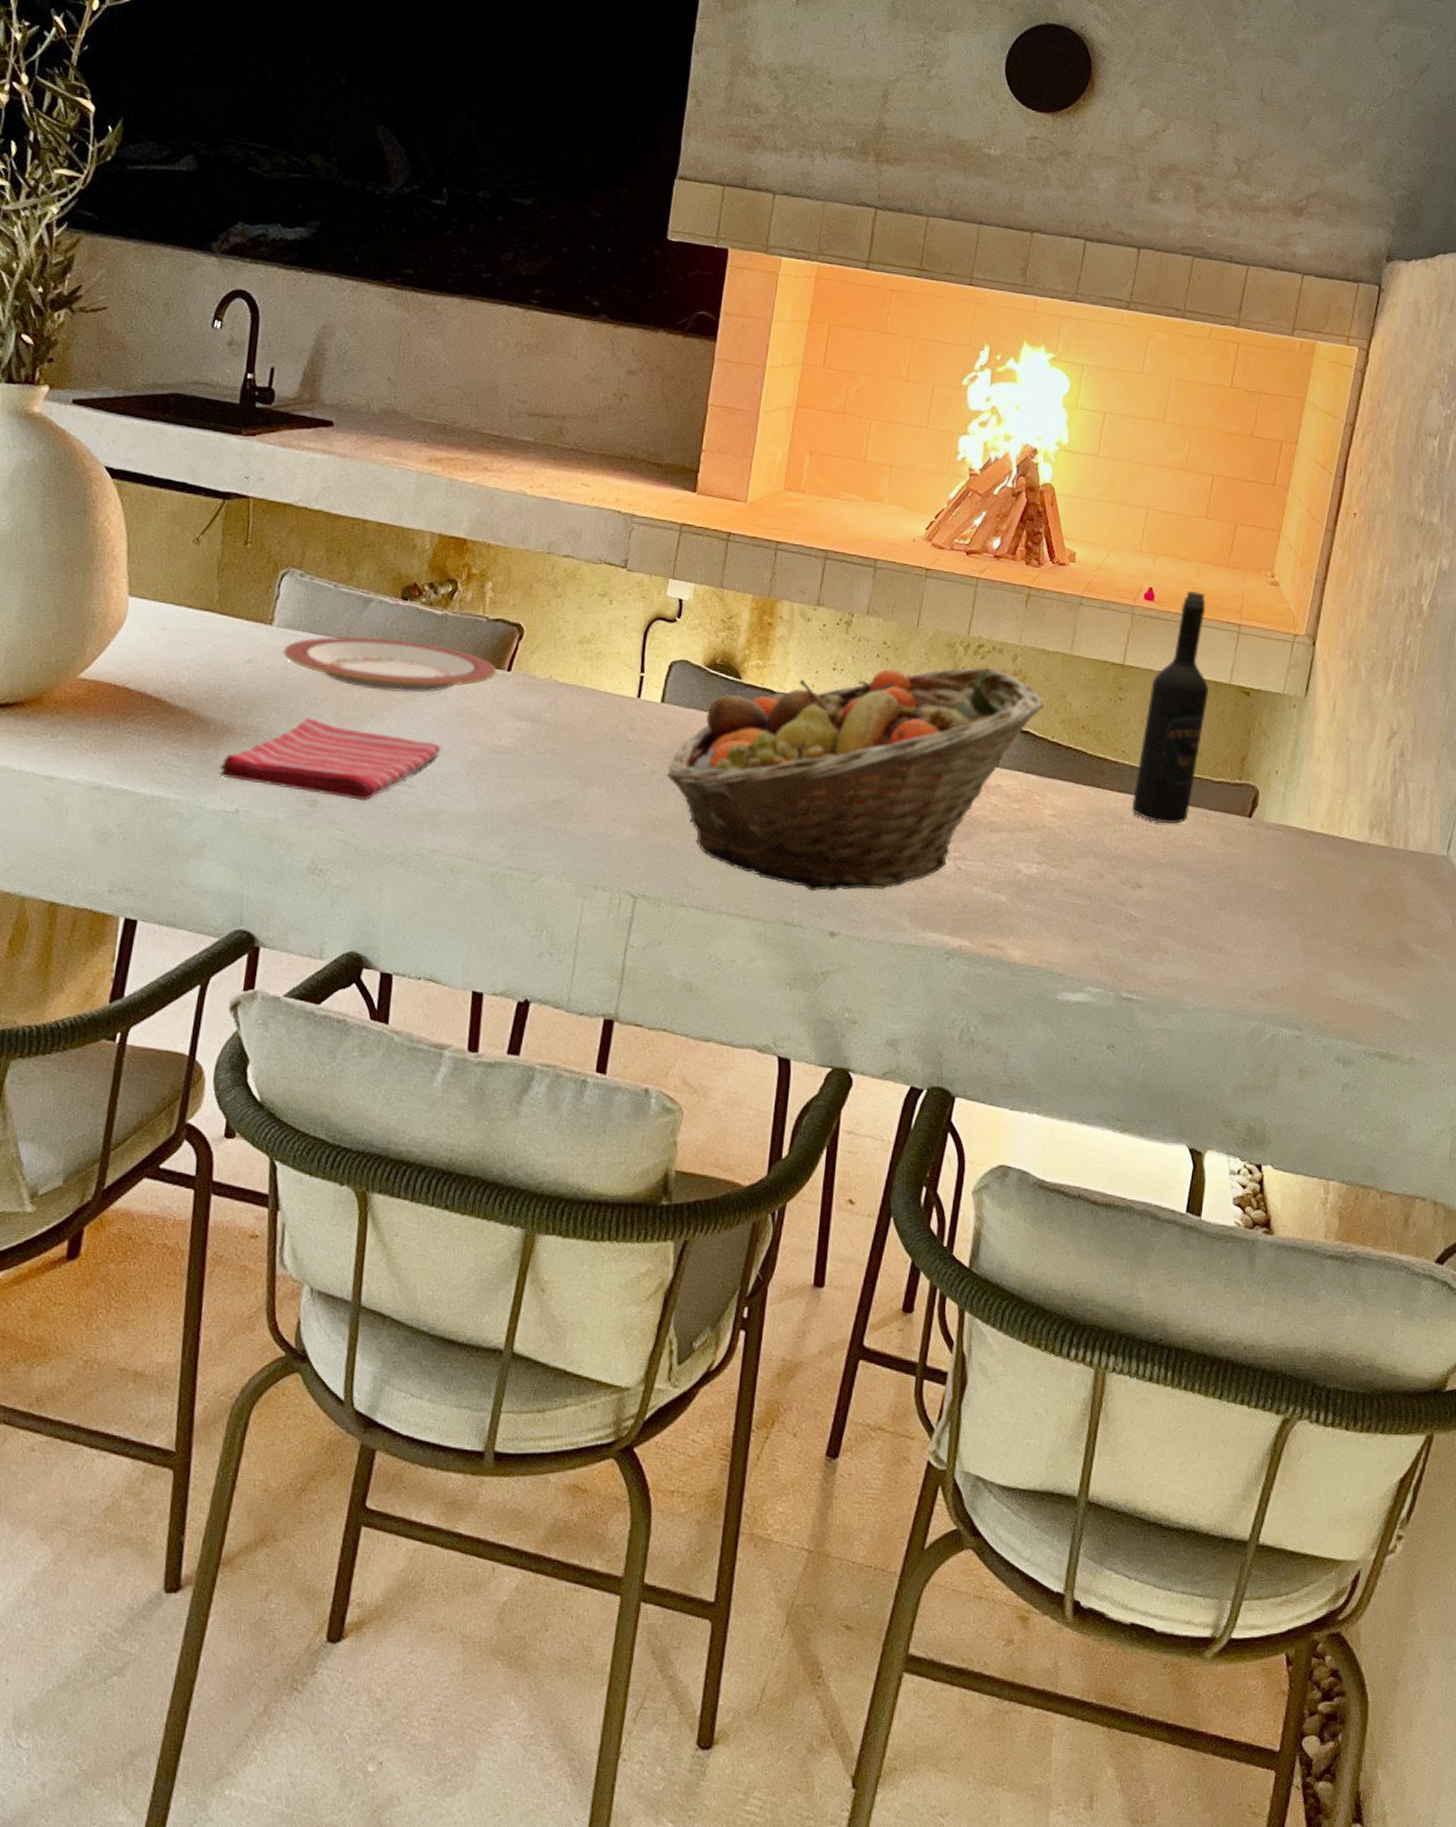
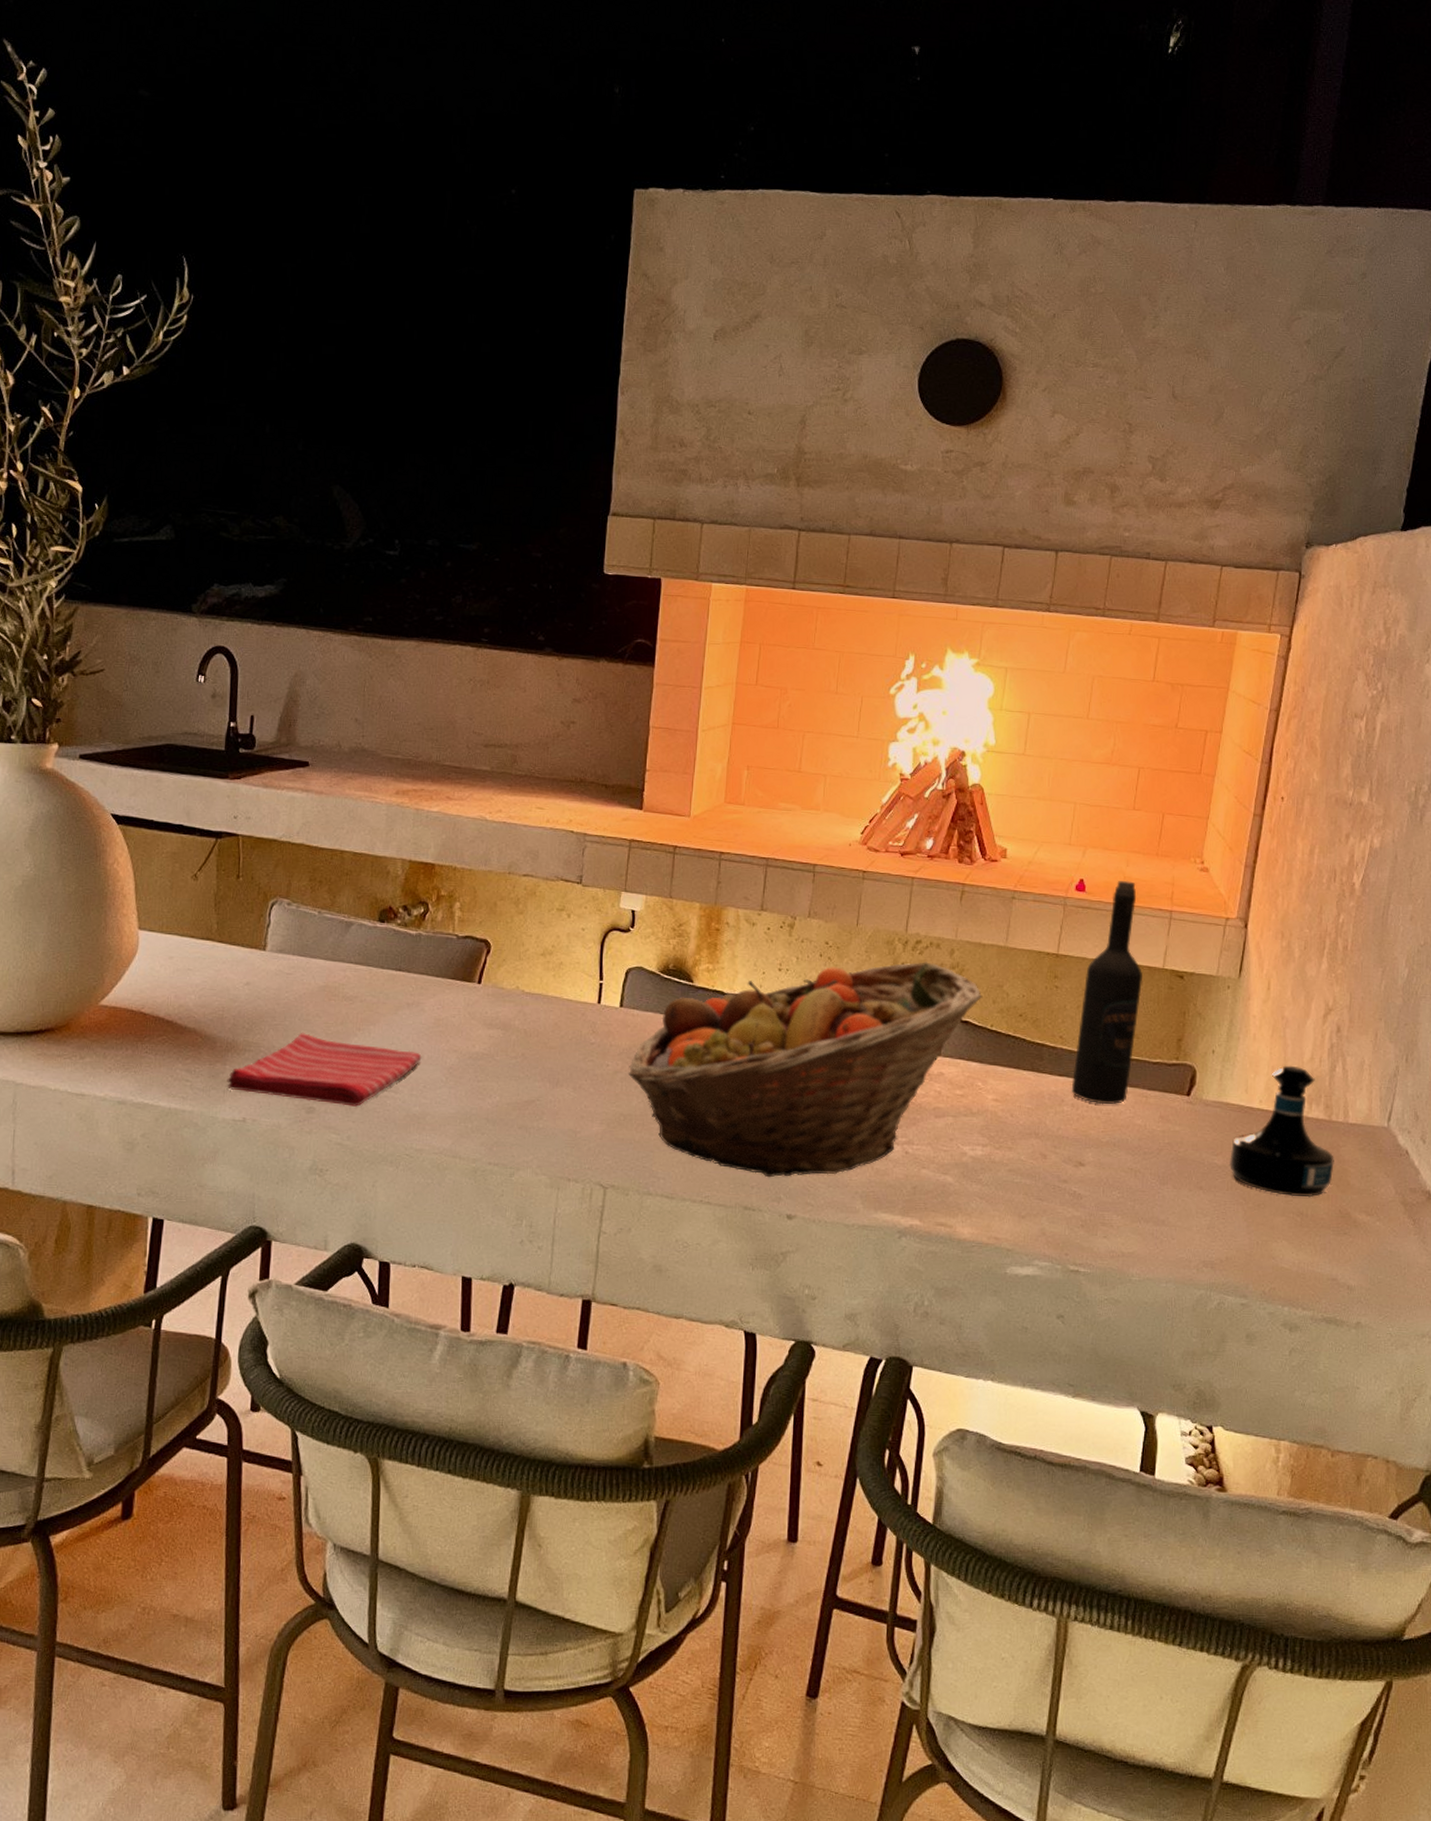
plate: present [283,636,498,693] -> none [276,957,469,1007]
tequila bottle: none [1288,789,1393,927] -> present [1228,1065,1334,1198]

